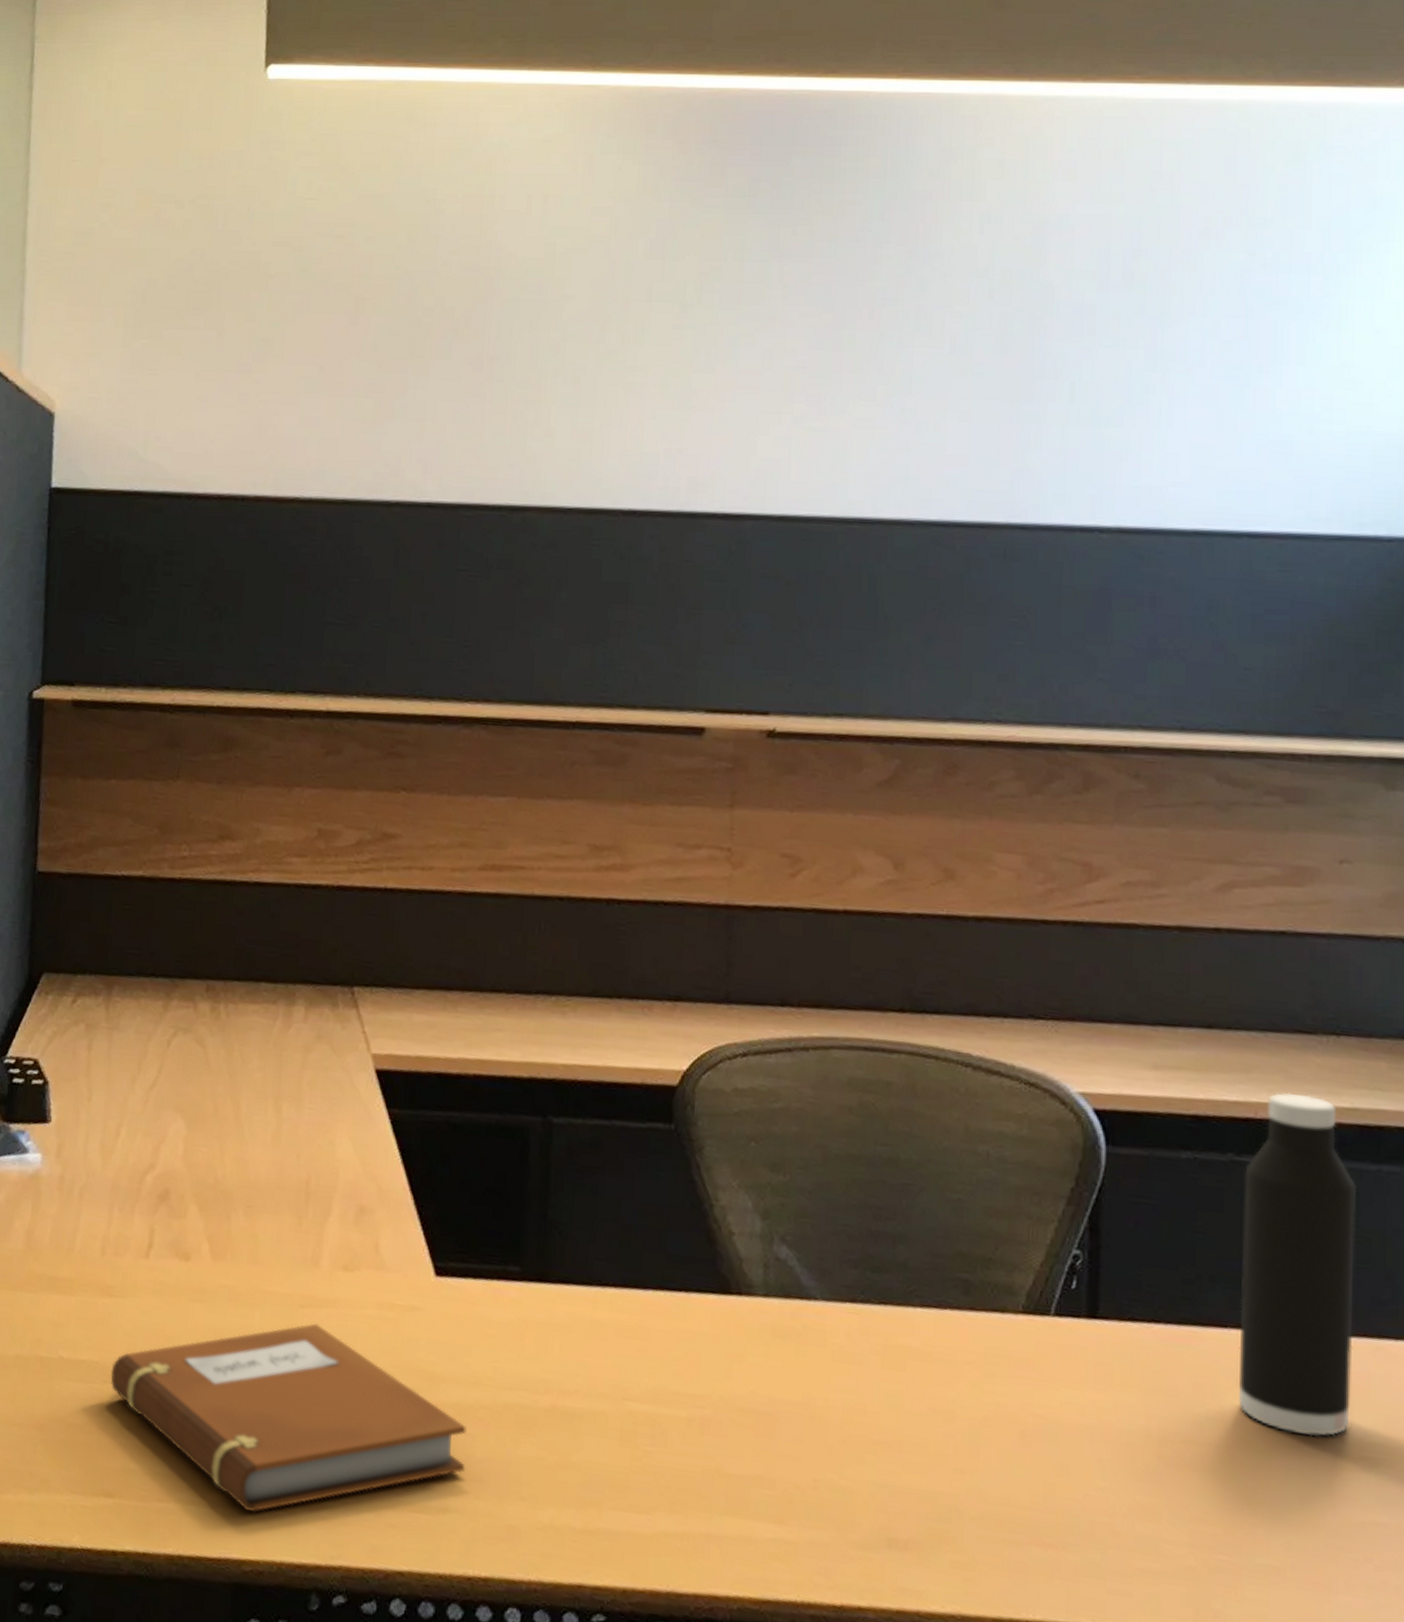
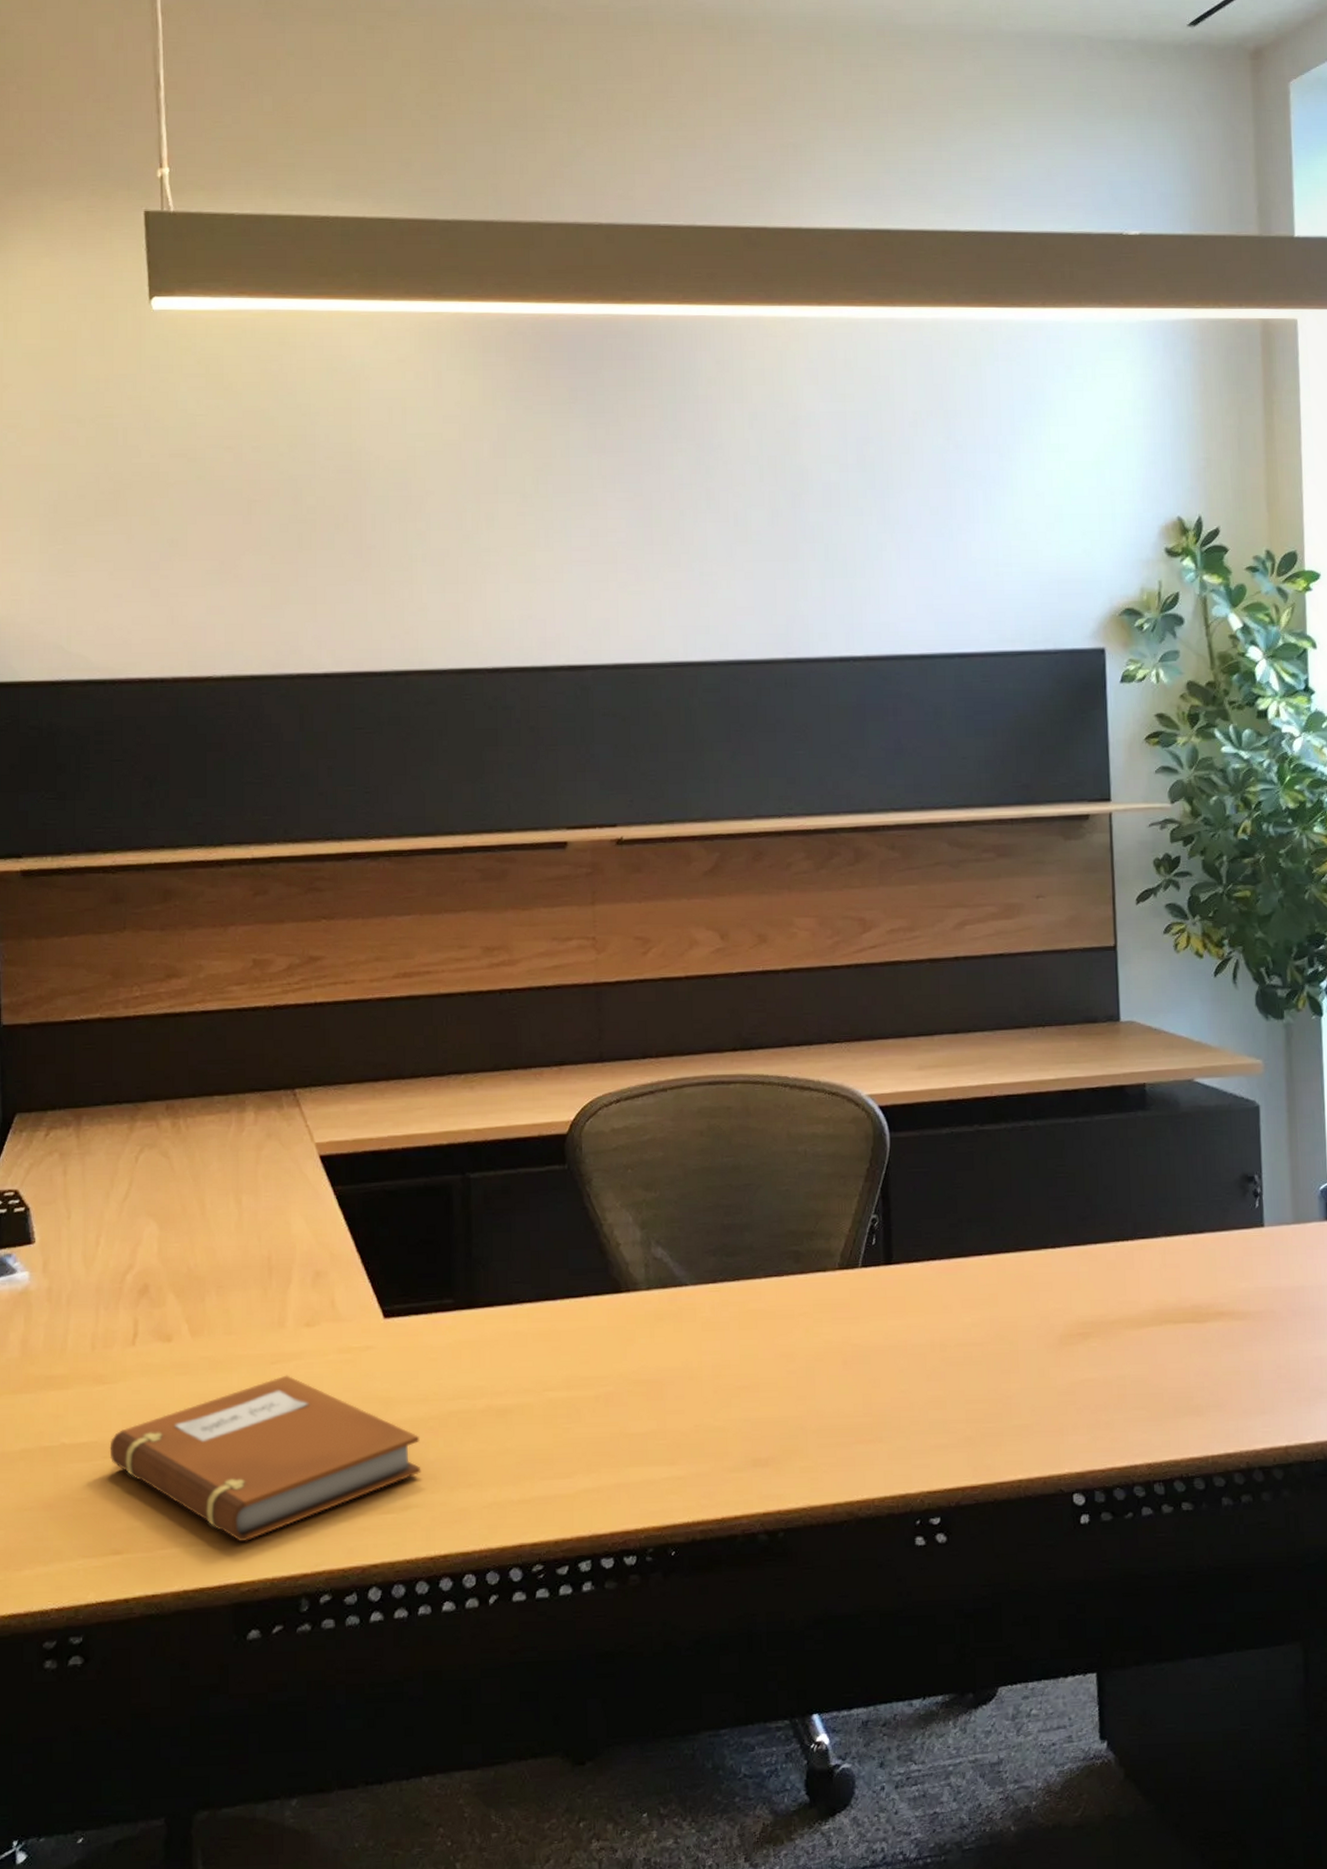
water bottle: present [1239,1092,1356,1437] -> none [987,1074,1069,1325]

